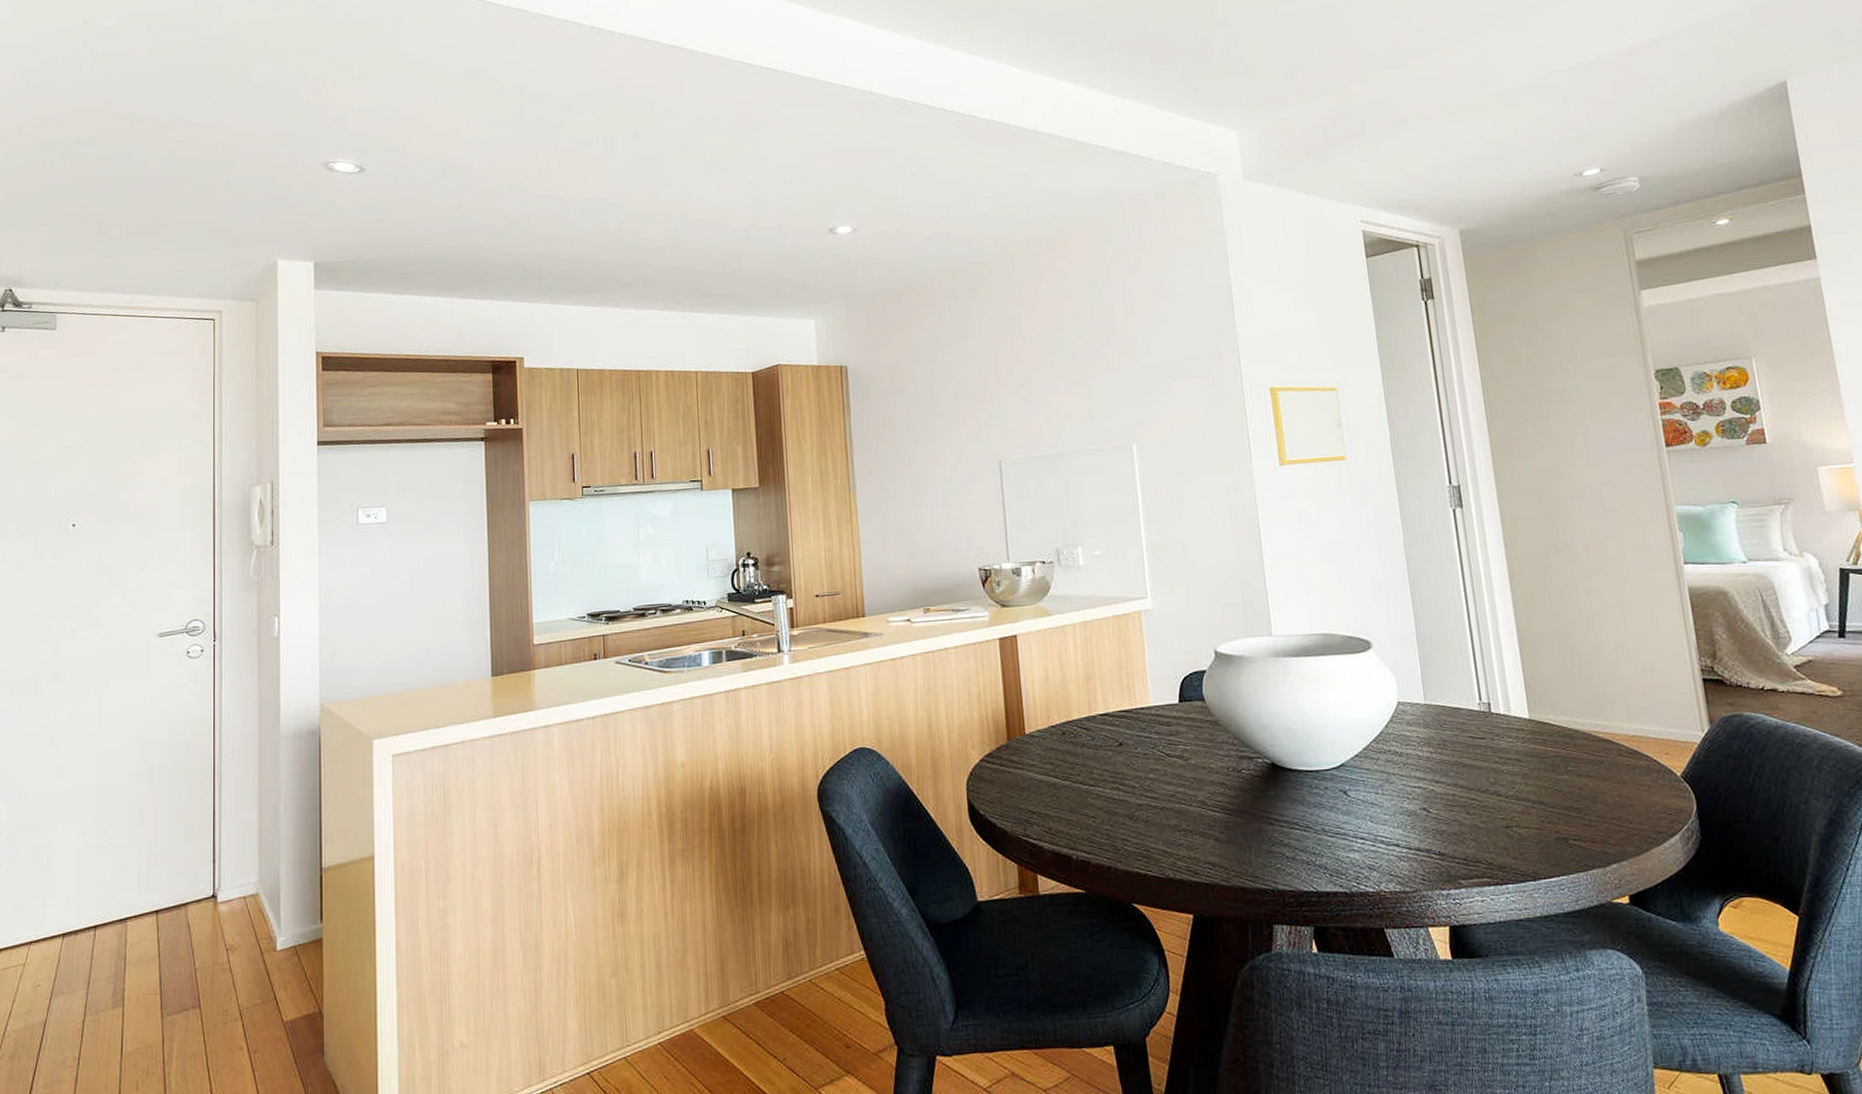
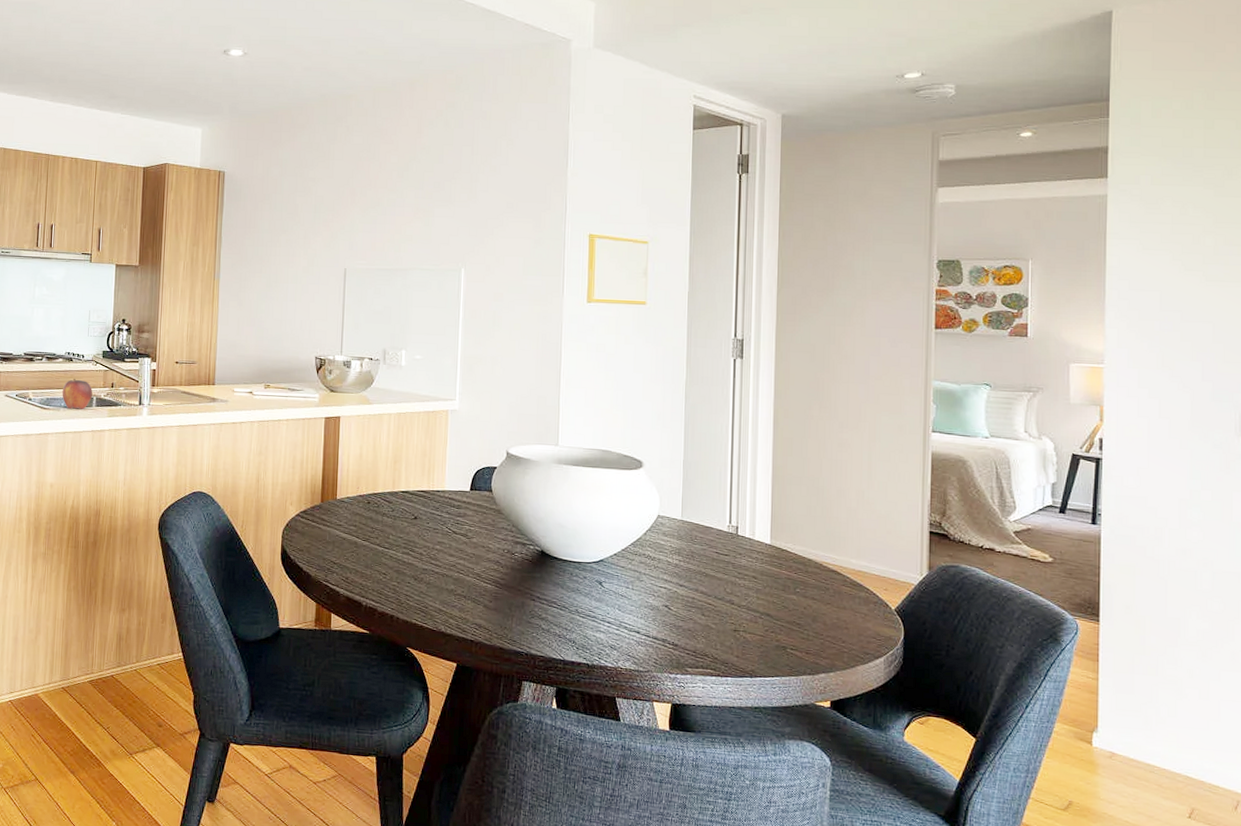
fruit: none [684,630,721,669] -> present [62,378,92,410]

